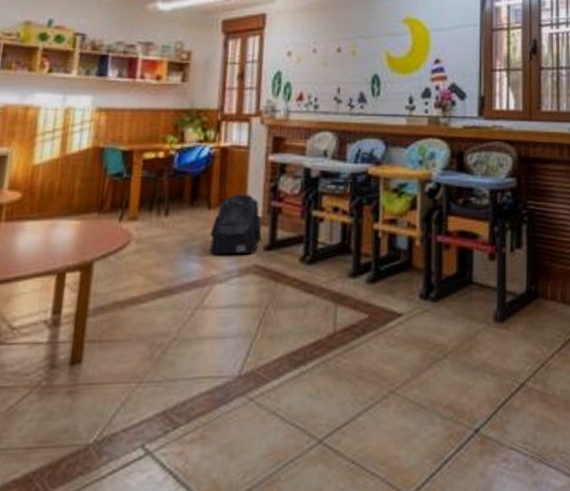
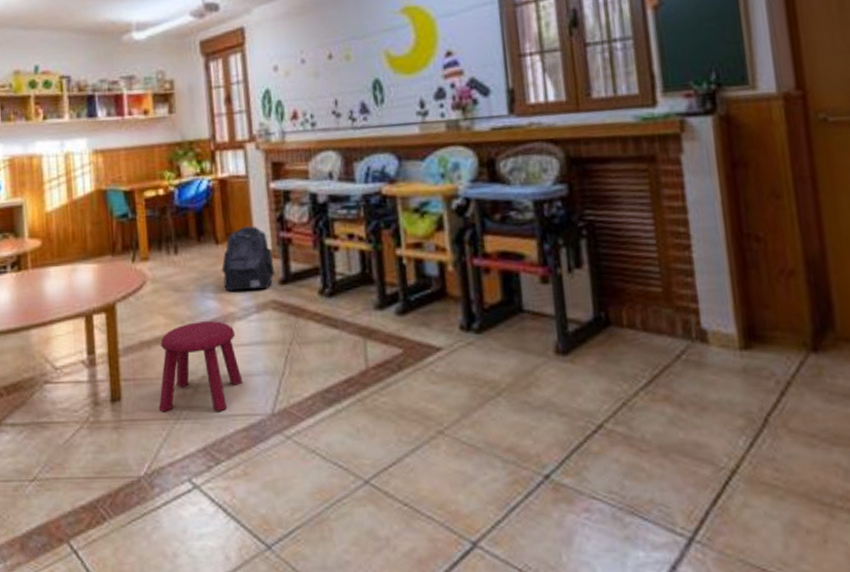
stool: none [121,283,215,375] -> present [158,321,243,412]

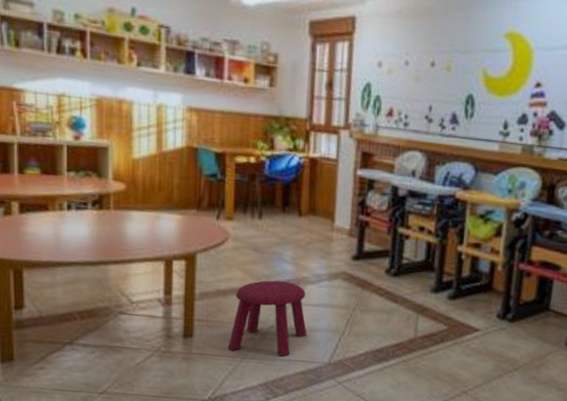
backpack: present [221,226,275,292] -> none [301,204,350,262]

